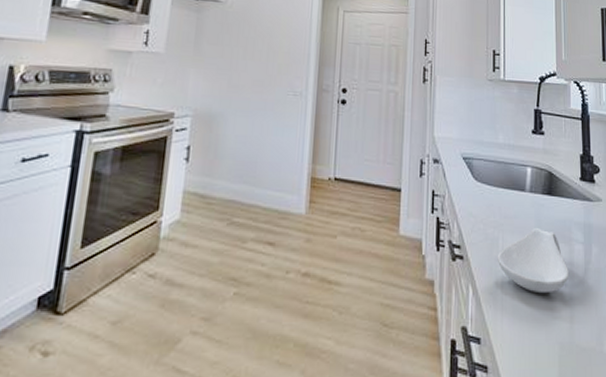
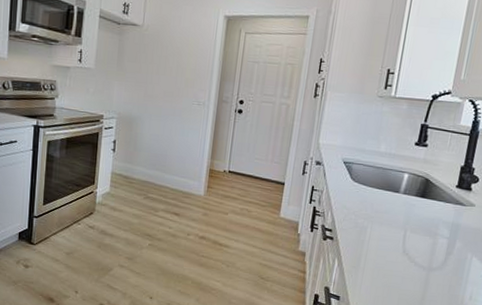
spoon rest: present [497,228,569,294] -> none [363,222,429,273]

